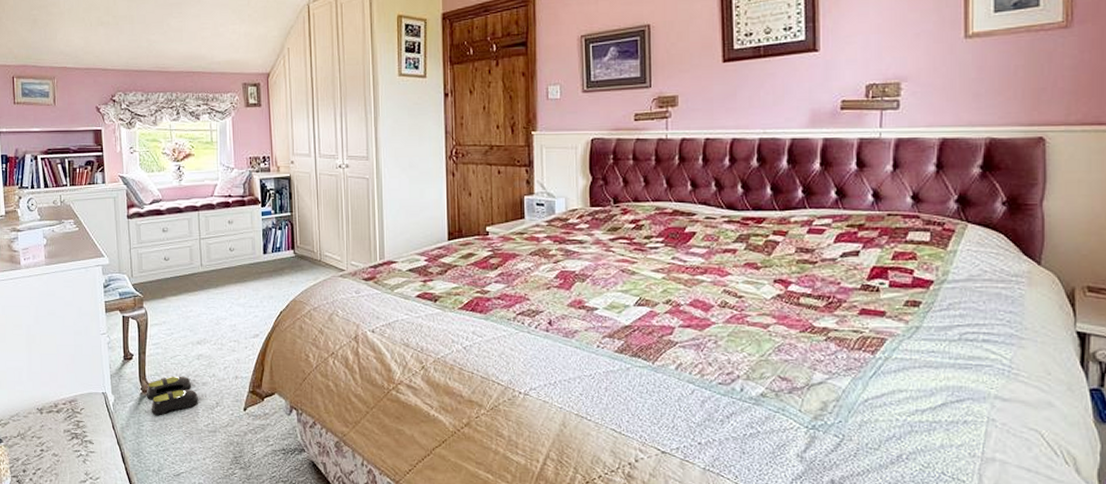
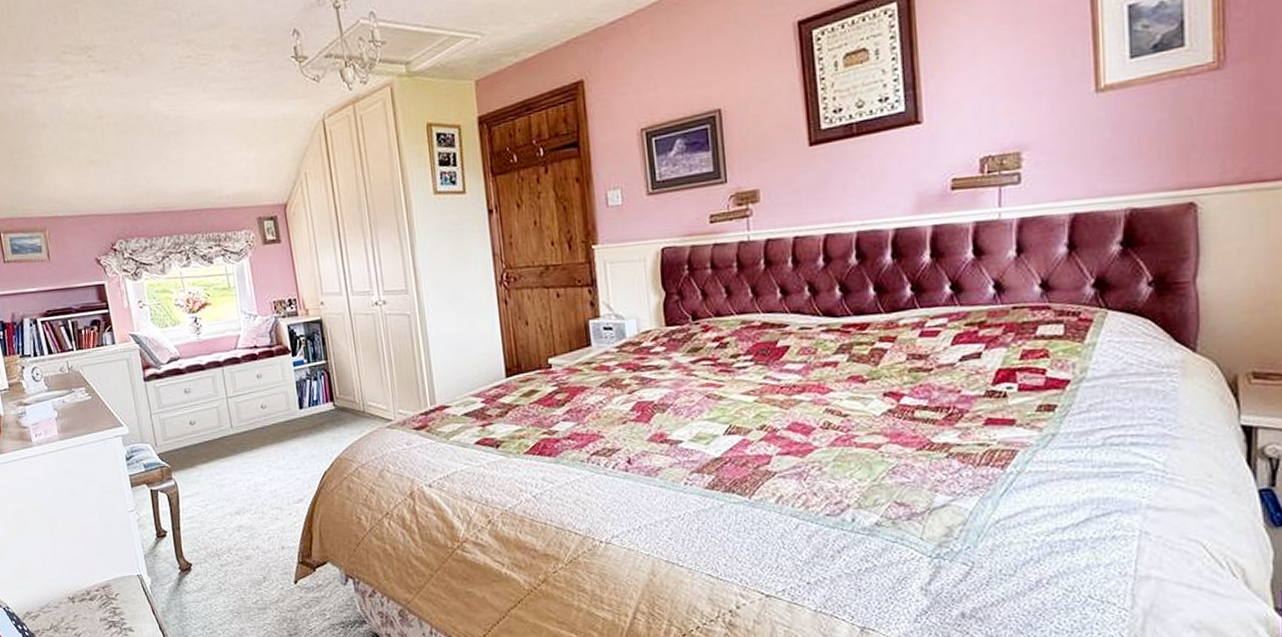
slippers: present [147,376,198,416] -> none [185,550,243,596]

